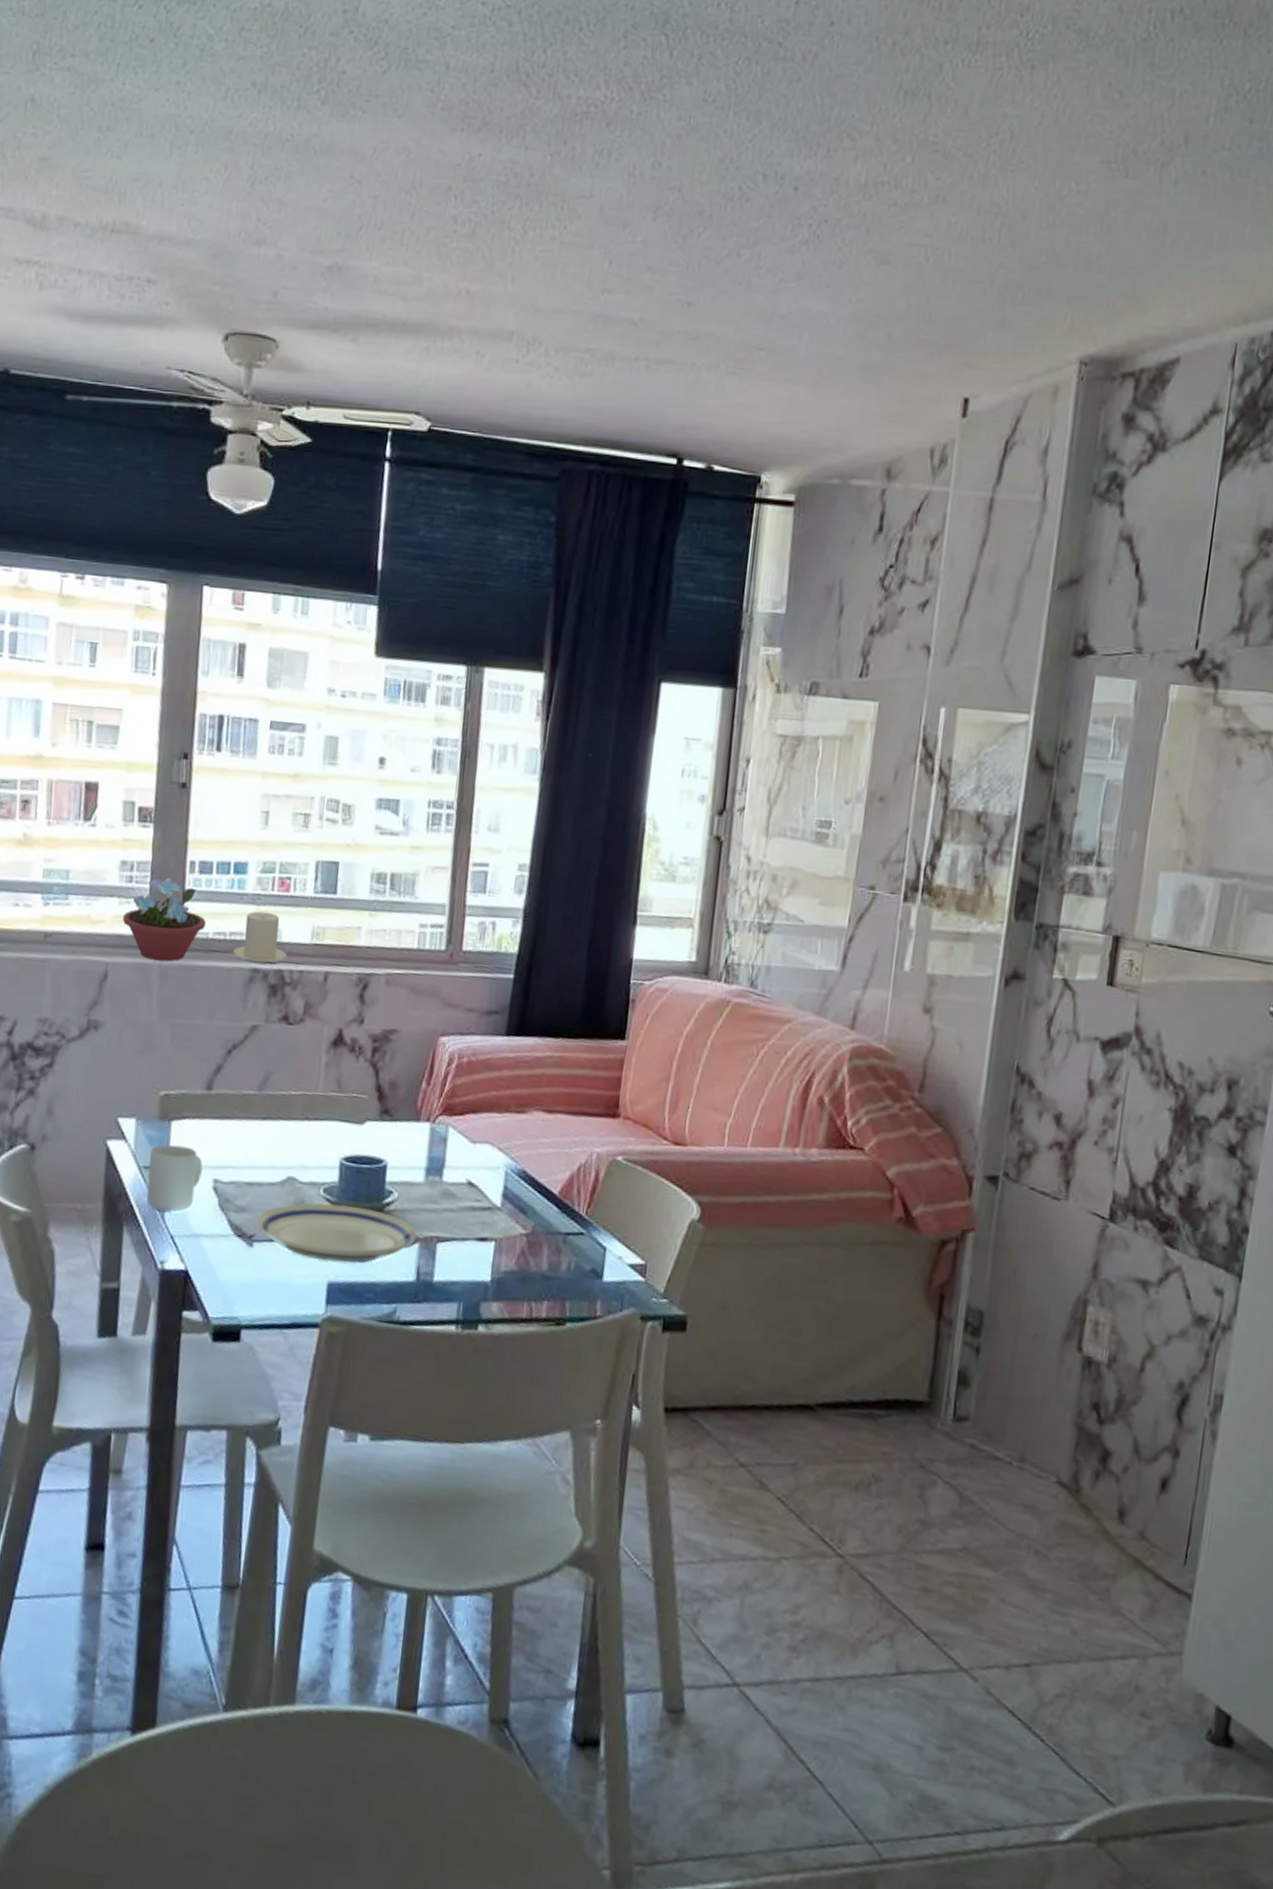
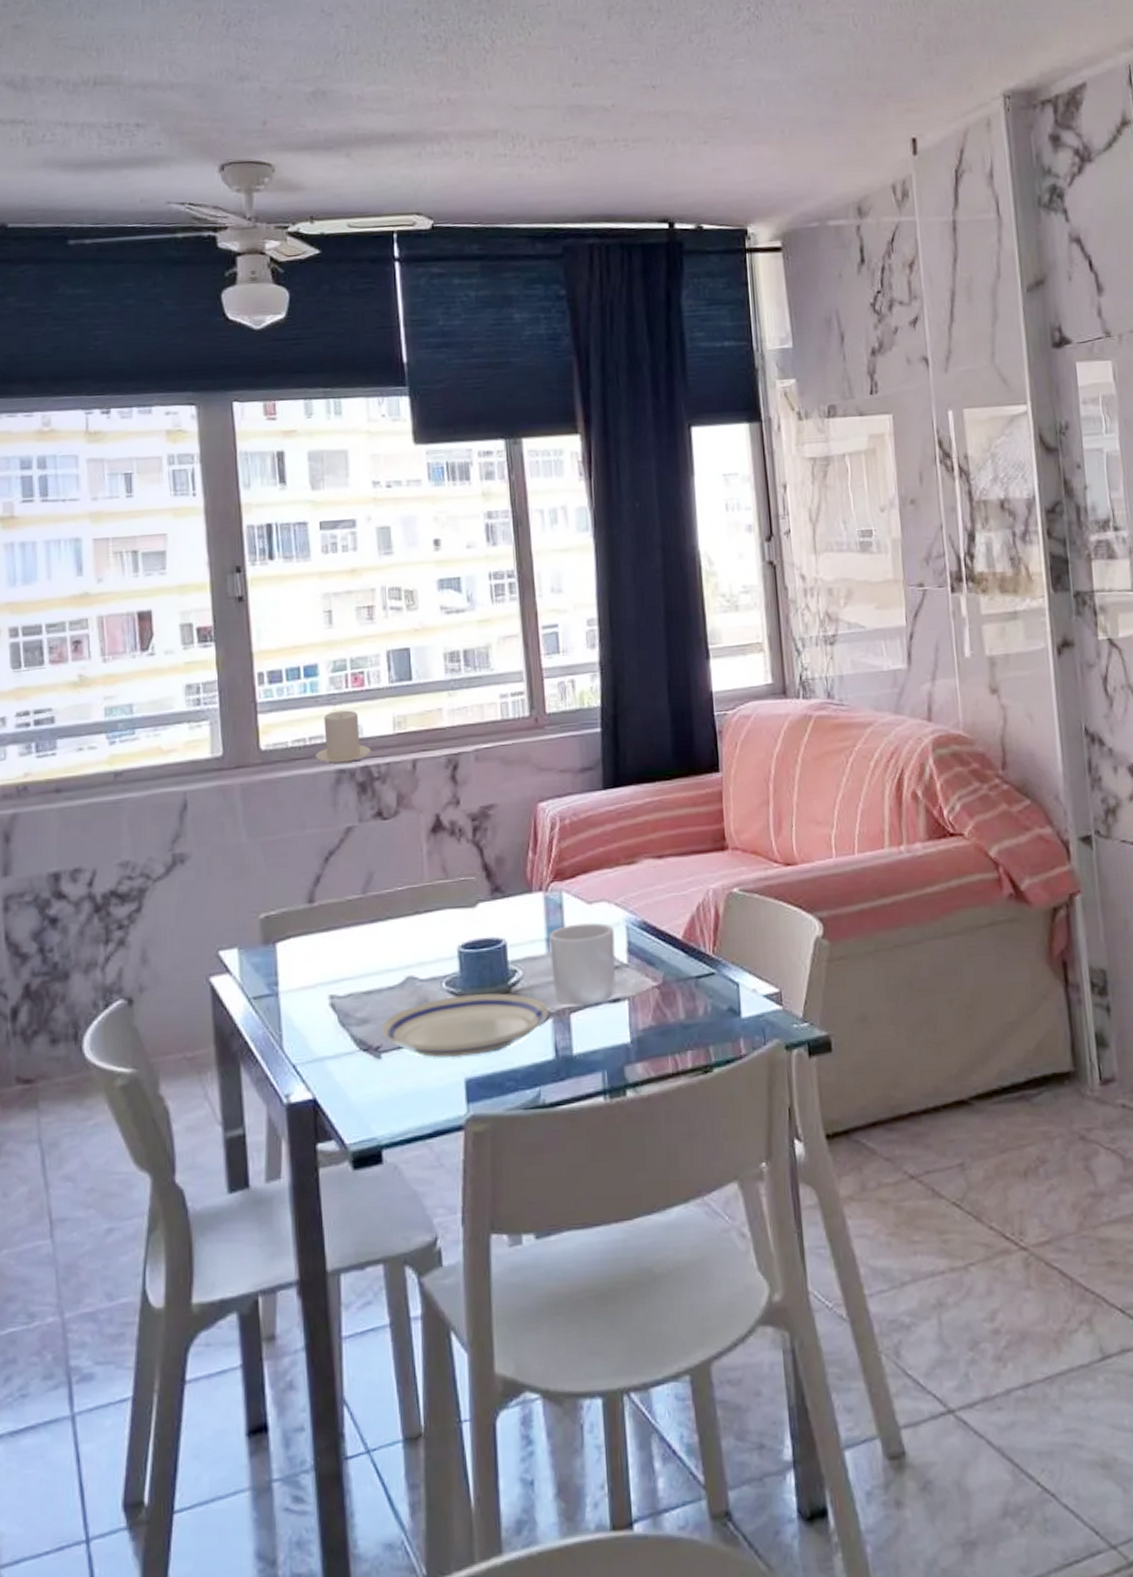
potted flower: present [122,877,207,962] -> none [195,693,284,780]
mug: present [146,1144,203,1213] -> none [258,967,316,1041]
mug: none [425,1159,493,1239] -> present [548,922,616,1006]

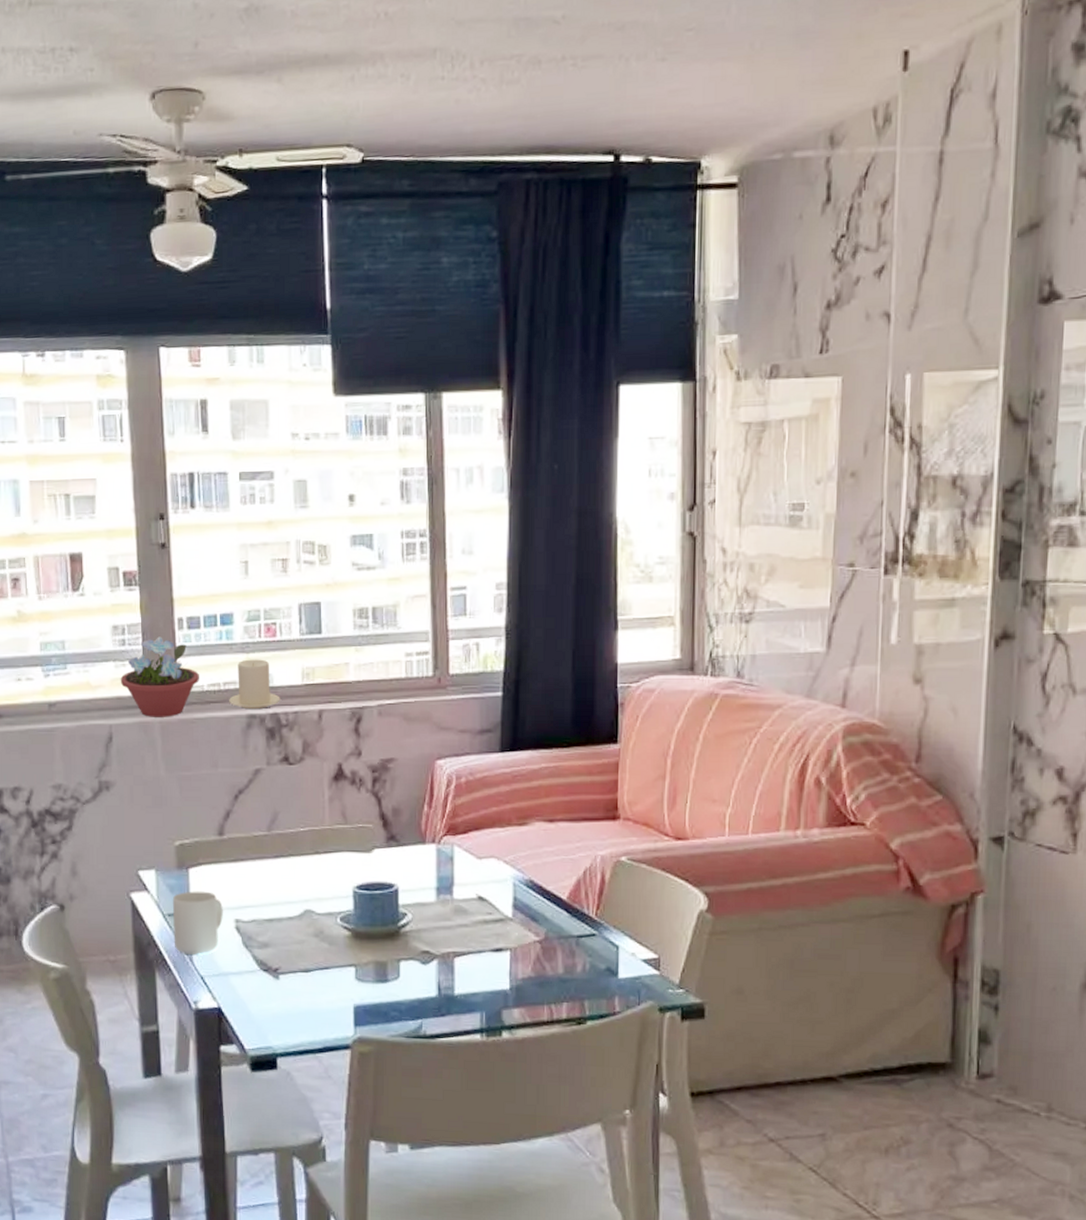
potted flower: none [195,693,284,780] -> present [120,636,200,717]
mug: none [258,967,316,1041] -> present [172,891,223,955]
plate: present [381,993,549,1058] -> none [280,930,435,985]
mug: present [548,922,616,1006] -> none [438,876,501,951]

